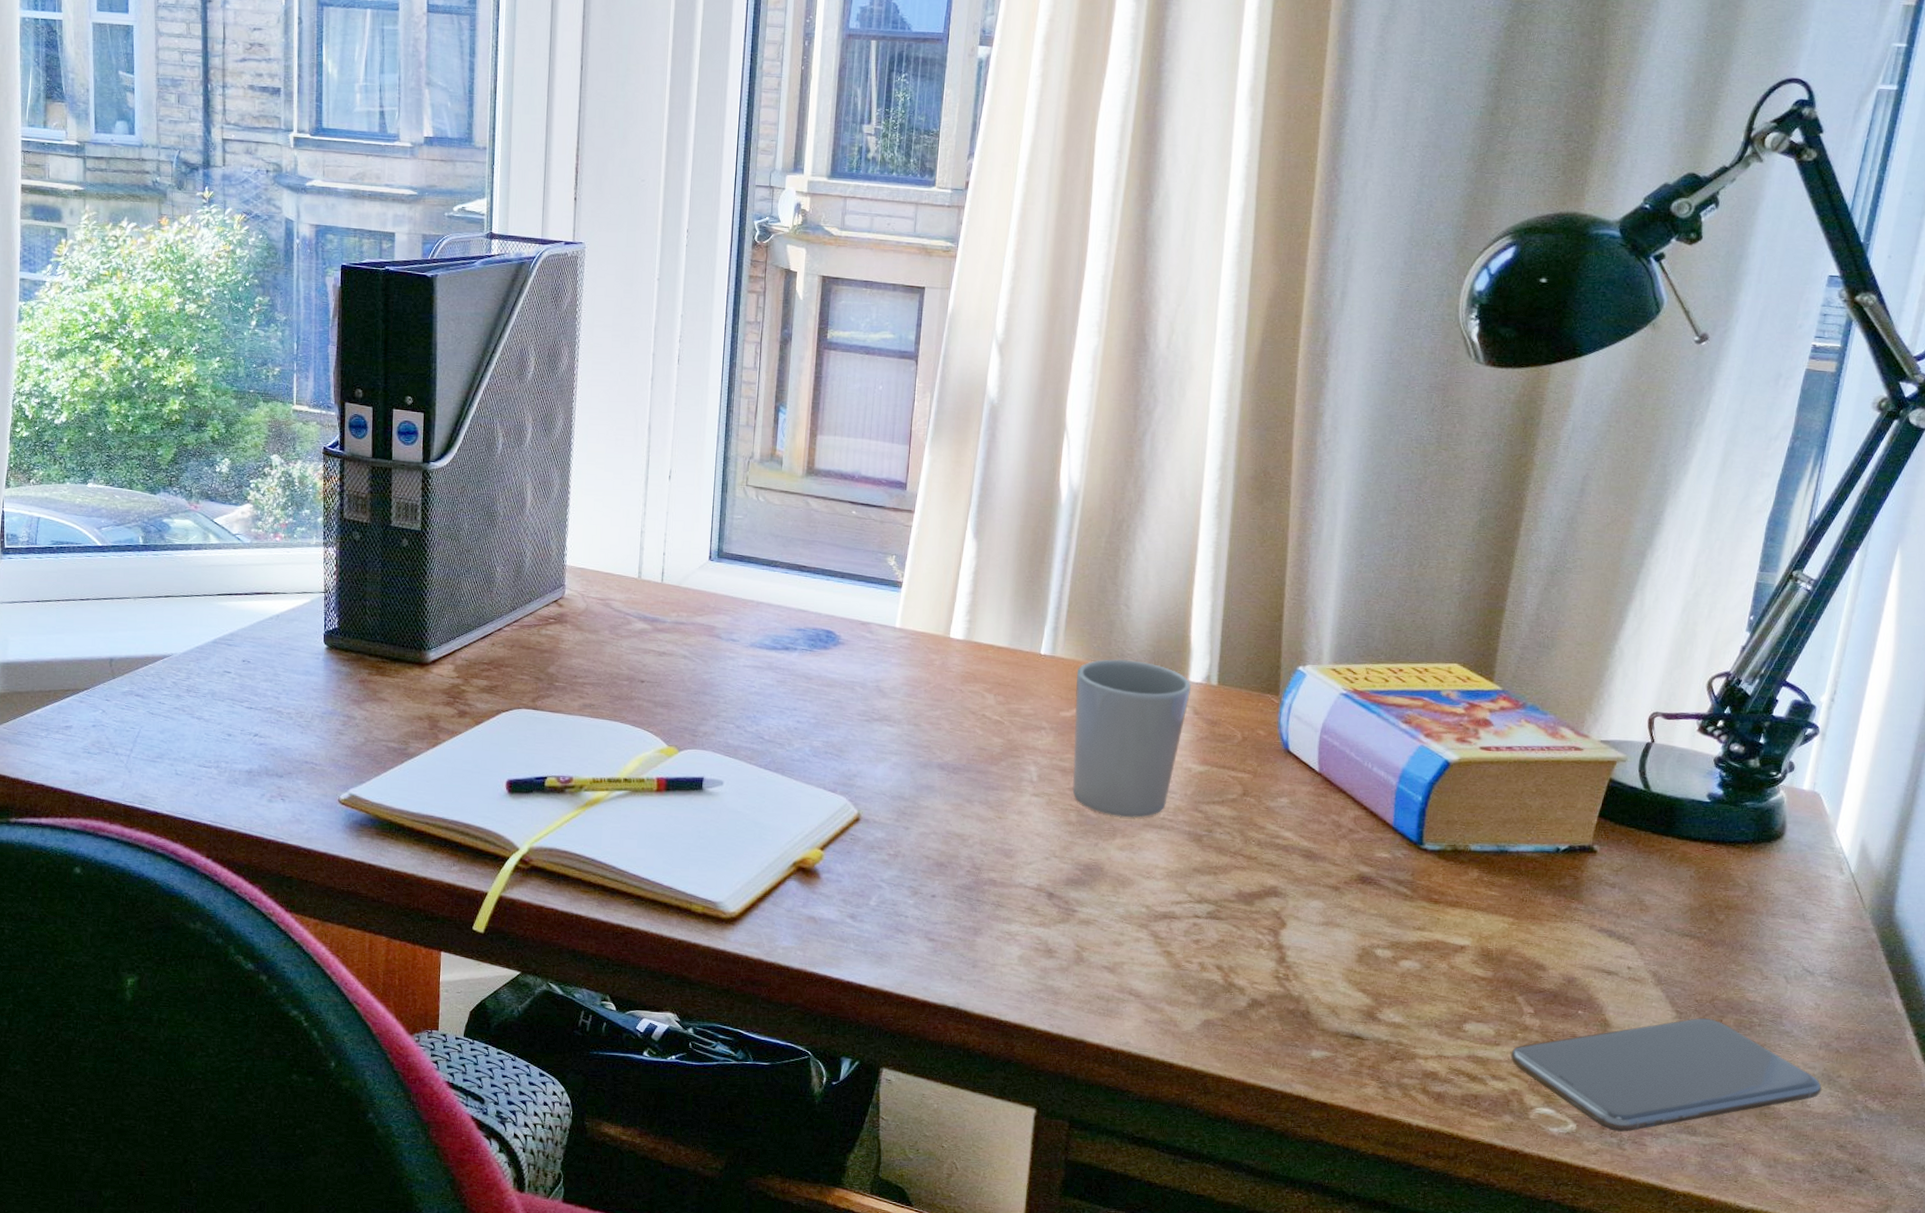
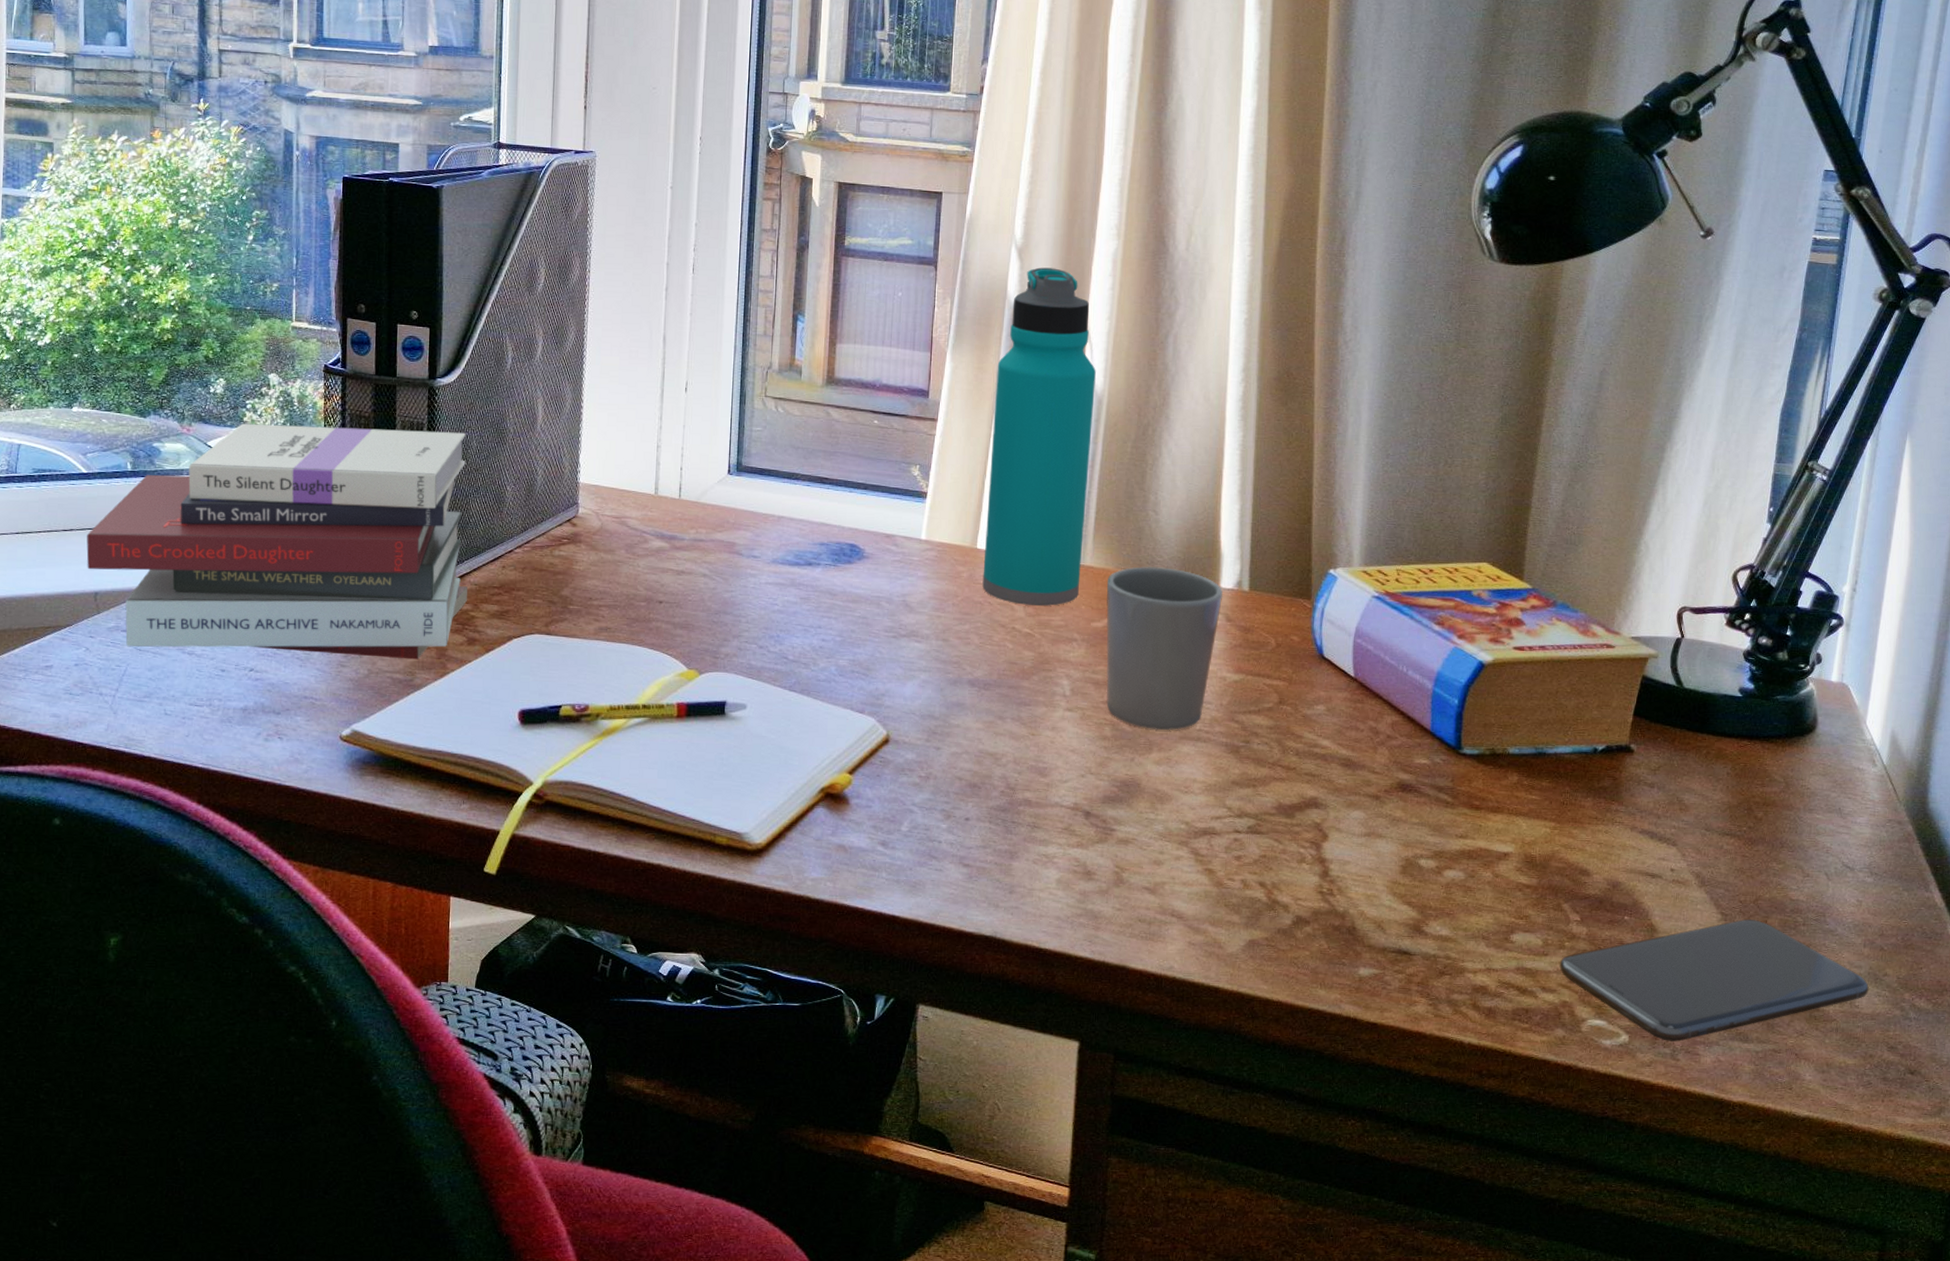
books: none [102,502,459,730] -> present [86,423,468,660]
water bottle: none [954,363,1073,695] -> present [982,267,1096,606]

